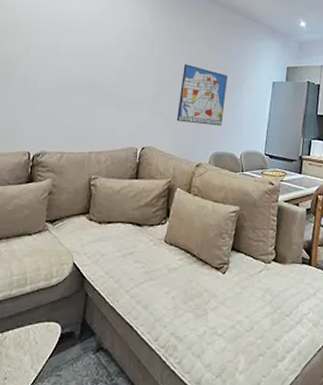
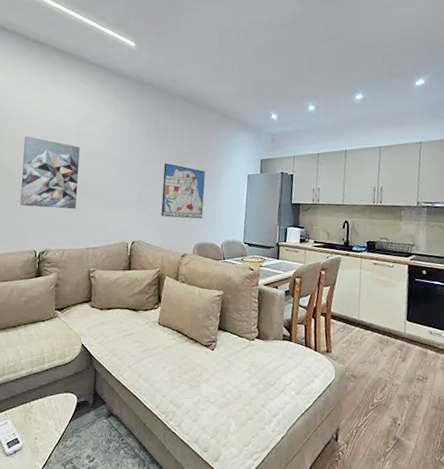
wall art: none [17,25,92,108] -> present [20,136,80,209]

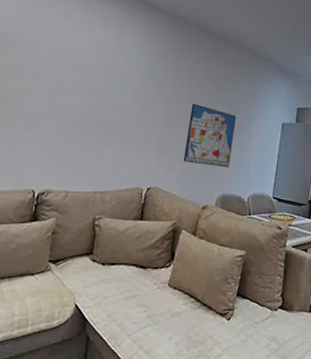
wall art: present [20,136,80,209] -> none [23,62,100,146]

